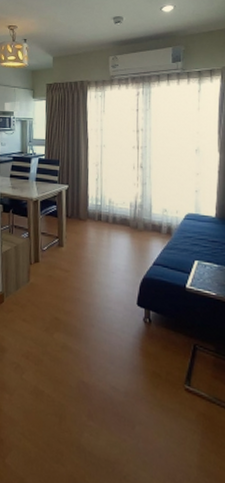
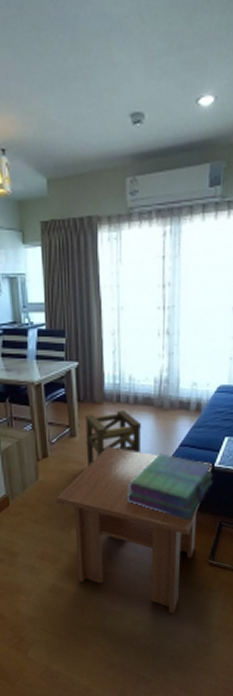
coffee table: none [43,259,184,441] -> present [56,447,213,614]
stool: none [71,227,118,275] -> present [86,410,141,467]
stack of books: none [104,269,186,339] -> present [126,453,214,521]

